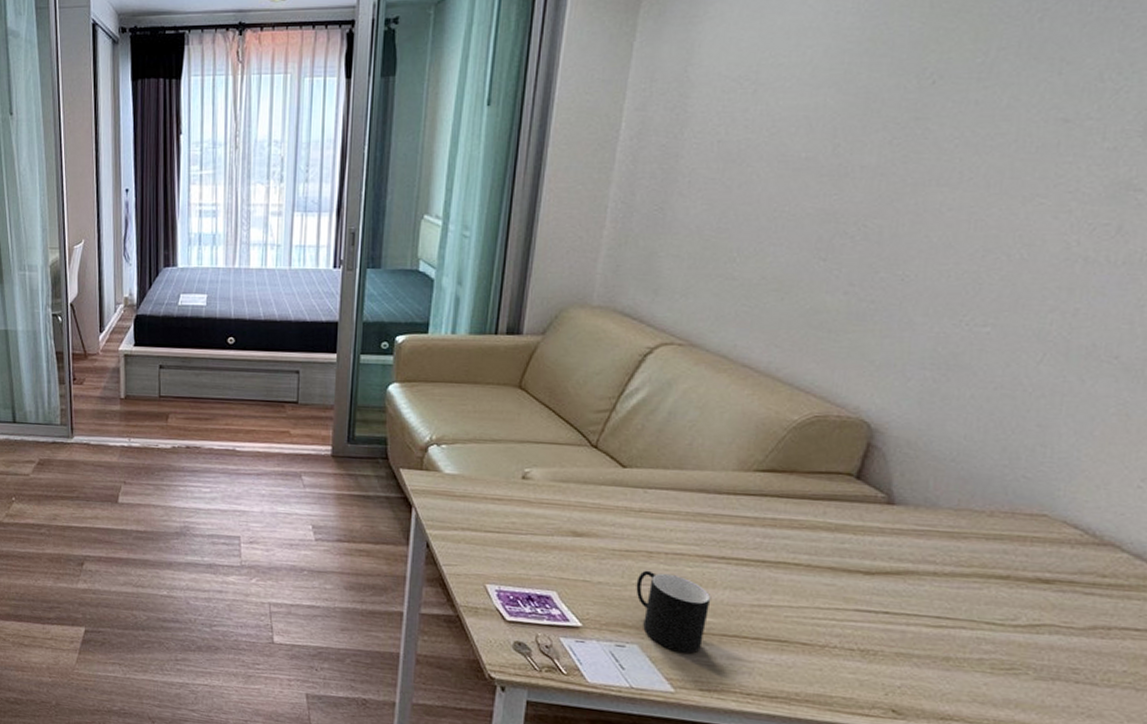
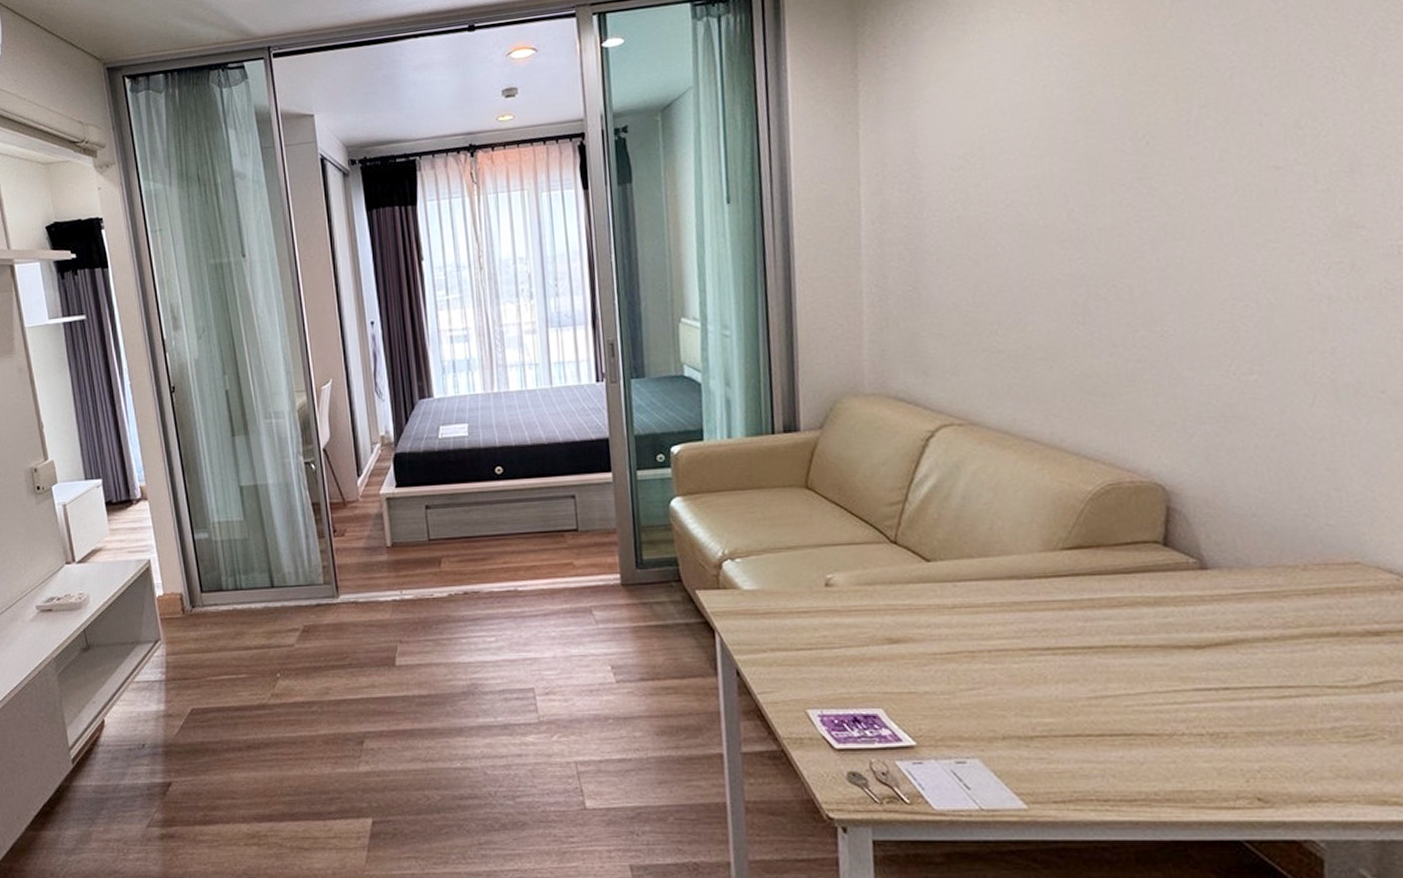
cup: present [636,570,712,654] -> none [964,672,1046,762]

